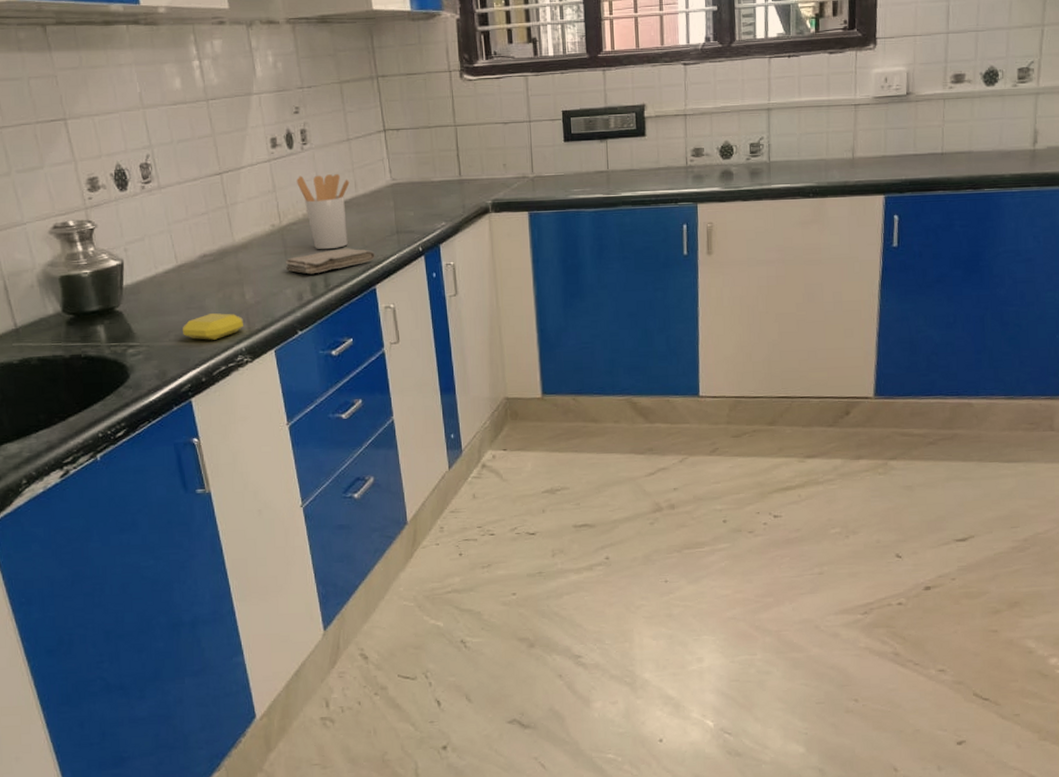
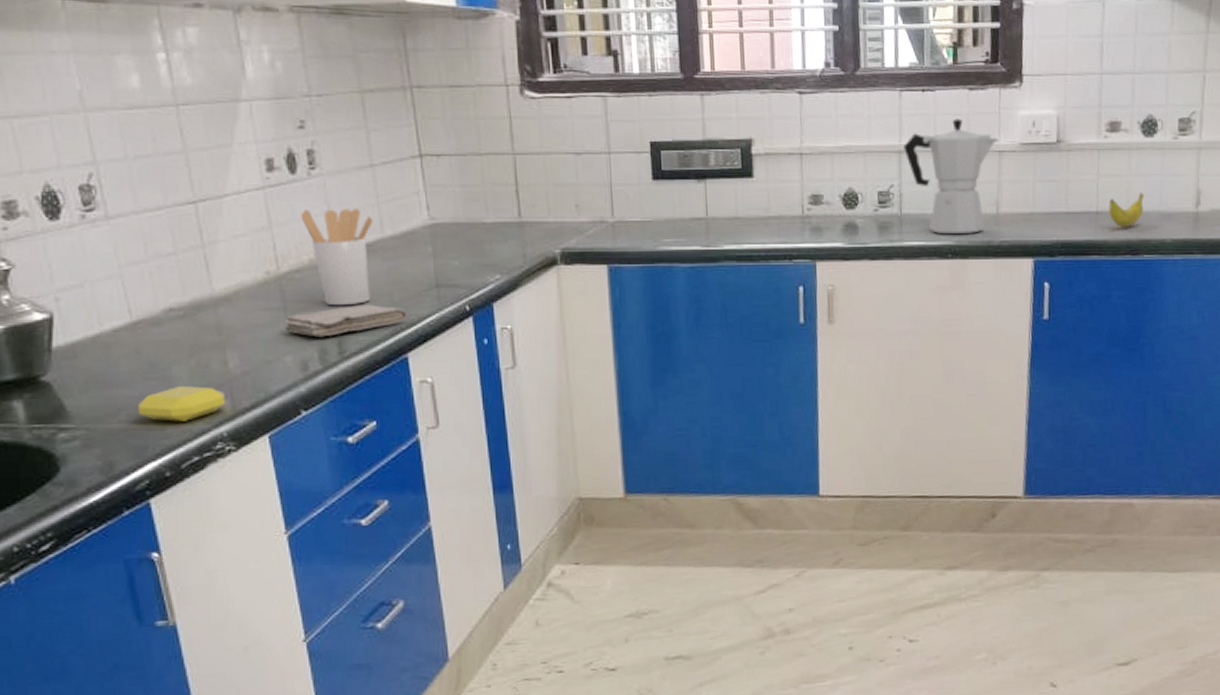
moka pot: none [772,78,855,178] -> present [904,118,999,235]
banana: none [953,134,986,166] -> present [1109,192,1145,228]

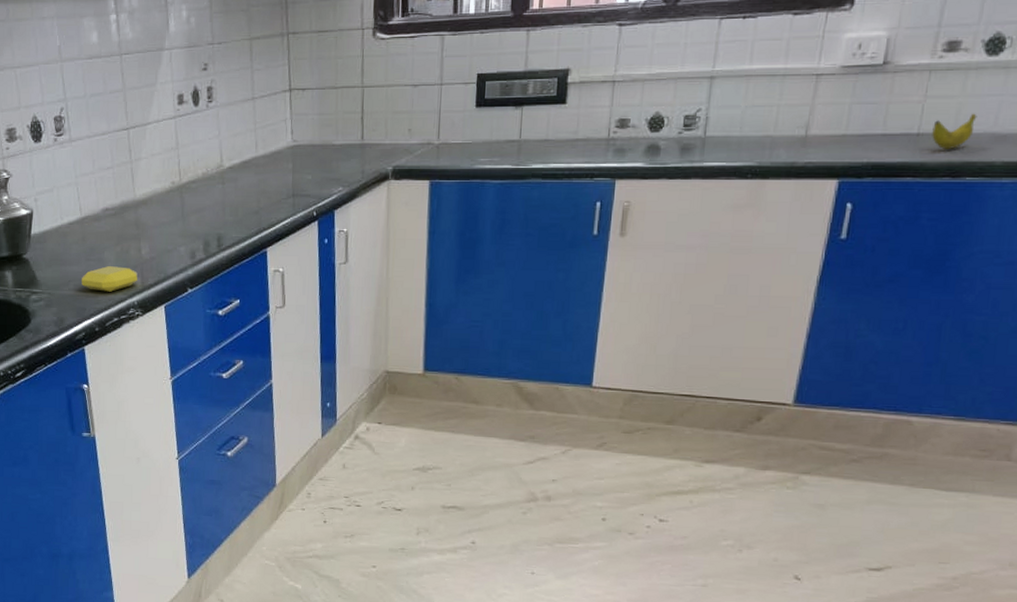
washcloth: present [284,304,409,338] -> none [181,209,270,234]
utensil holder: present [301,209,374,306] -> none [199,133,251,210]
moka pot: present [904,118,999,235] -> none [716,43,819,156]

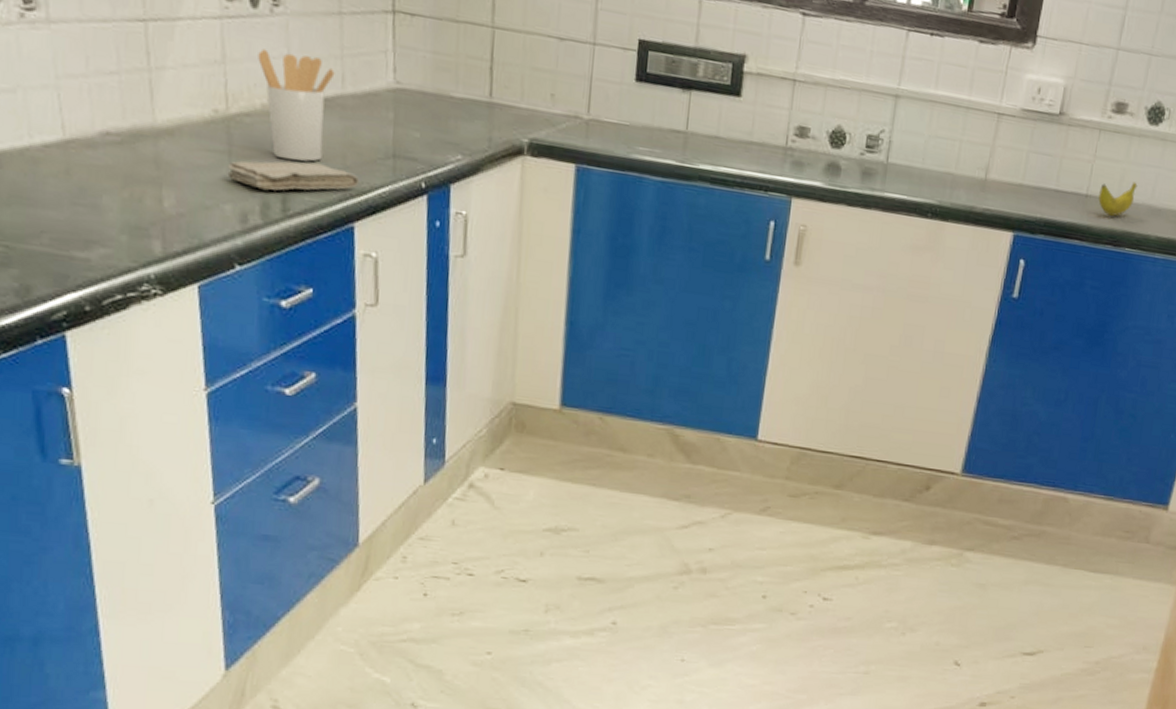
soap bar: present [81,266,138,292] -> none [63,217,156,256]
washcloth: none [181,209,270,234] -> present [227,161,360,191]
utensil holder: none [199,133,251,210] -> present [258,48,335,162]

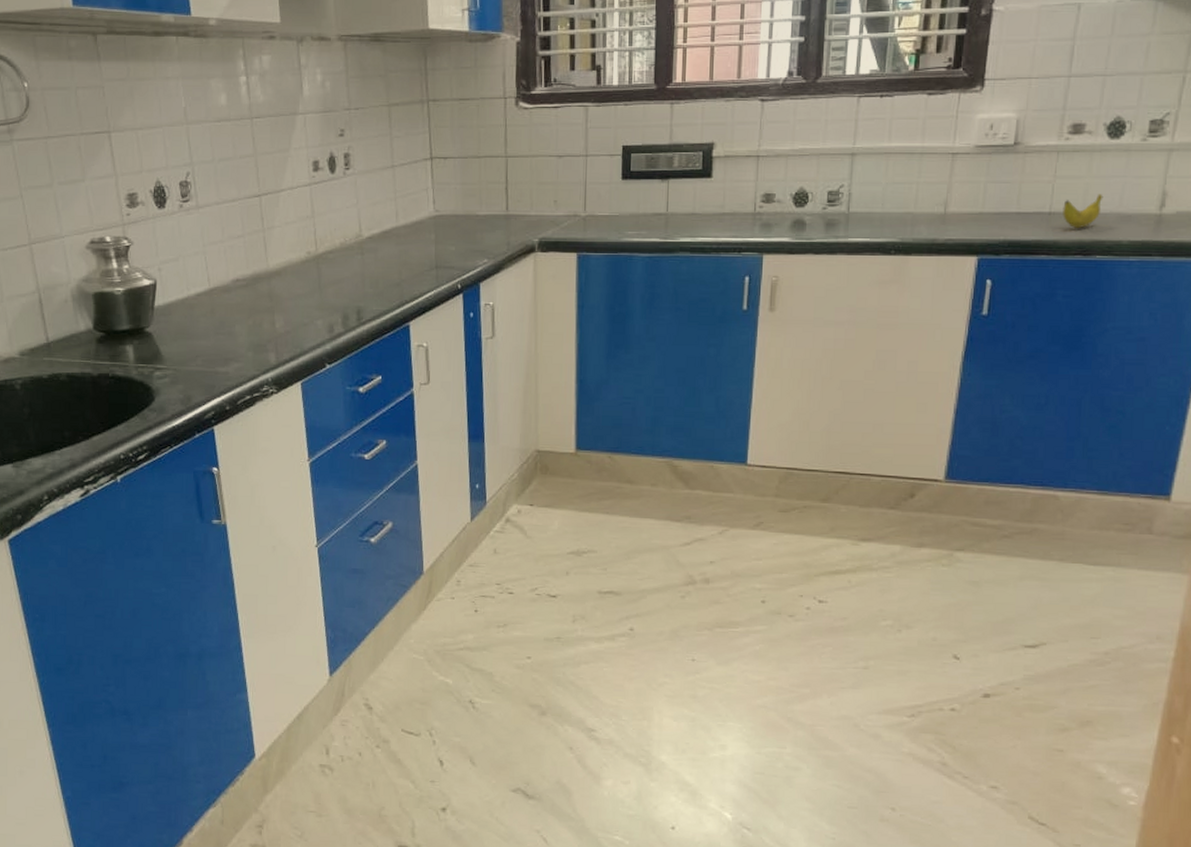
washcloth: present [227,161,360,191] -> none [318,280,412,306]
utensil holder: present [258,48,335,162] -> none [336,202,391,281]

